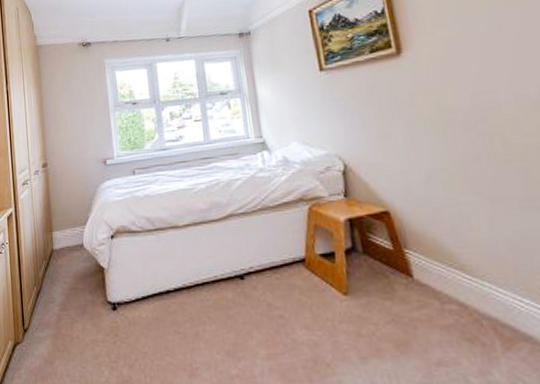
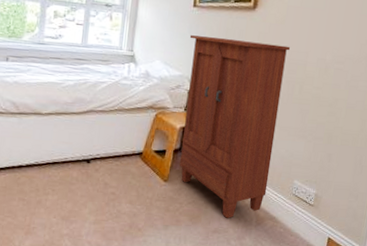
cabinet: none [325,88,504,342] -> present [180,35,291,218]

